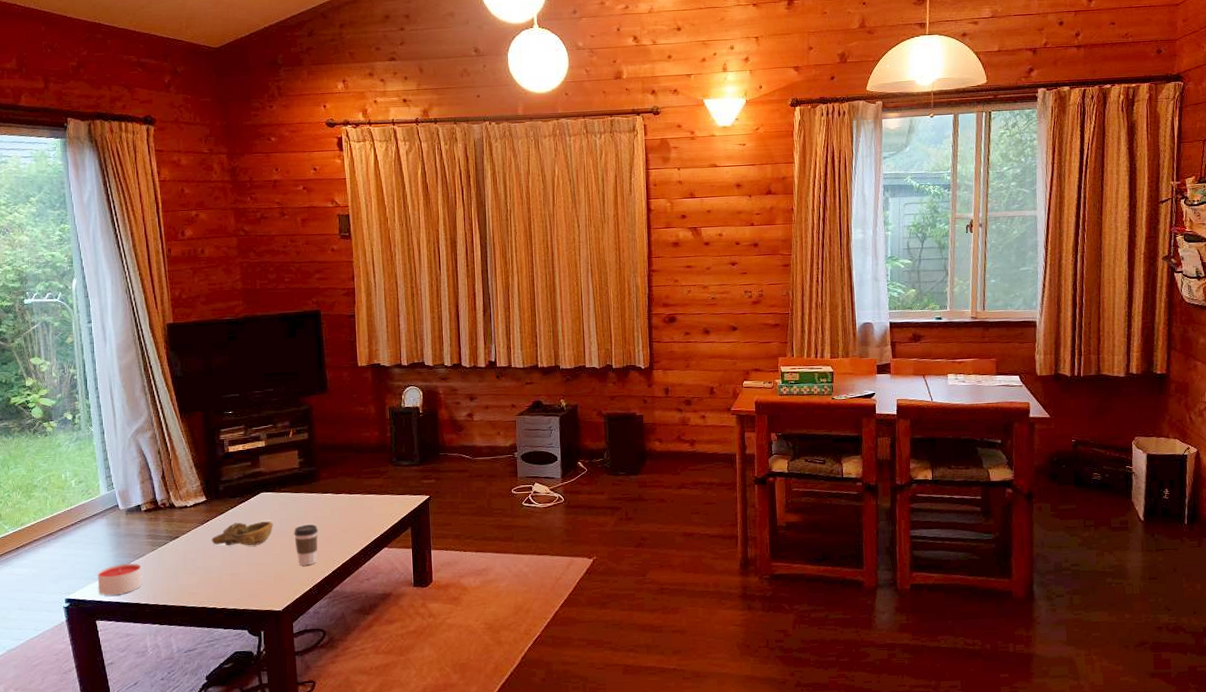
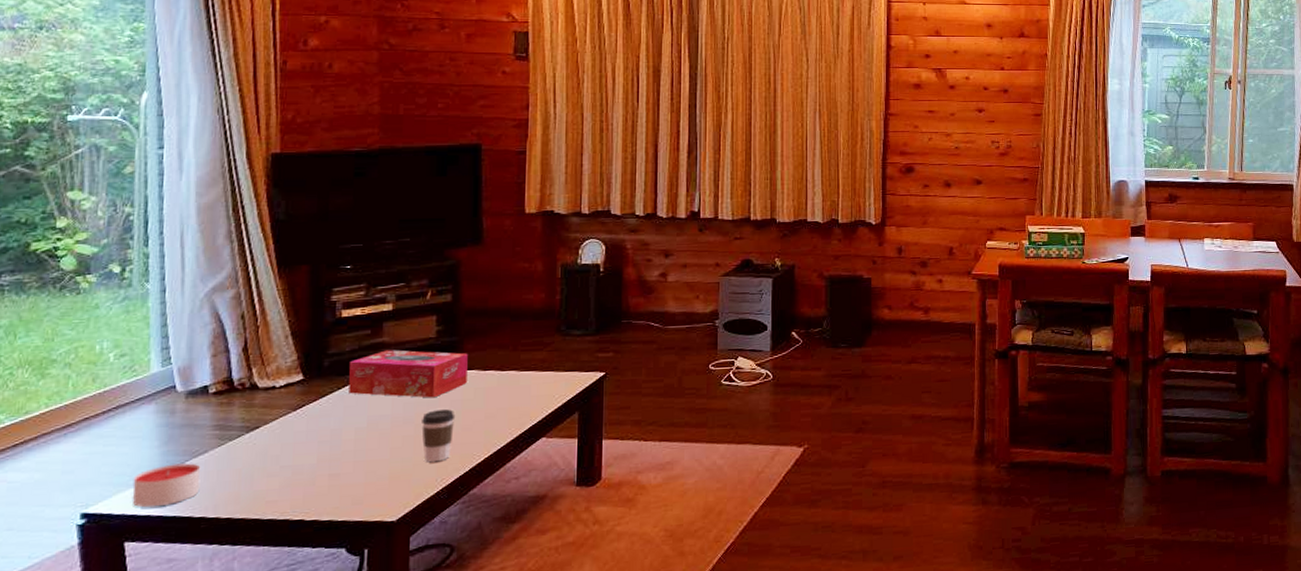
decorative bowl: present [211,520,273,546] -> none [306,405,394,439]
tissue box: none [238,477,325,516] -> present [349,350,468,398]

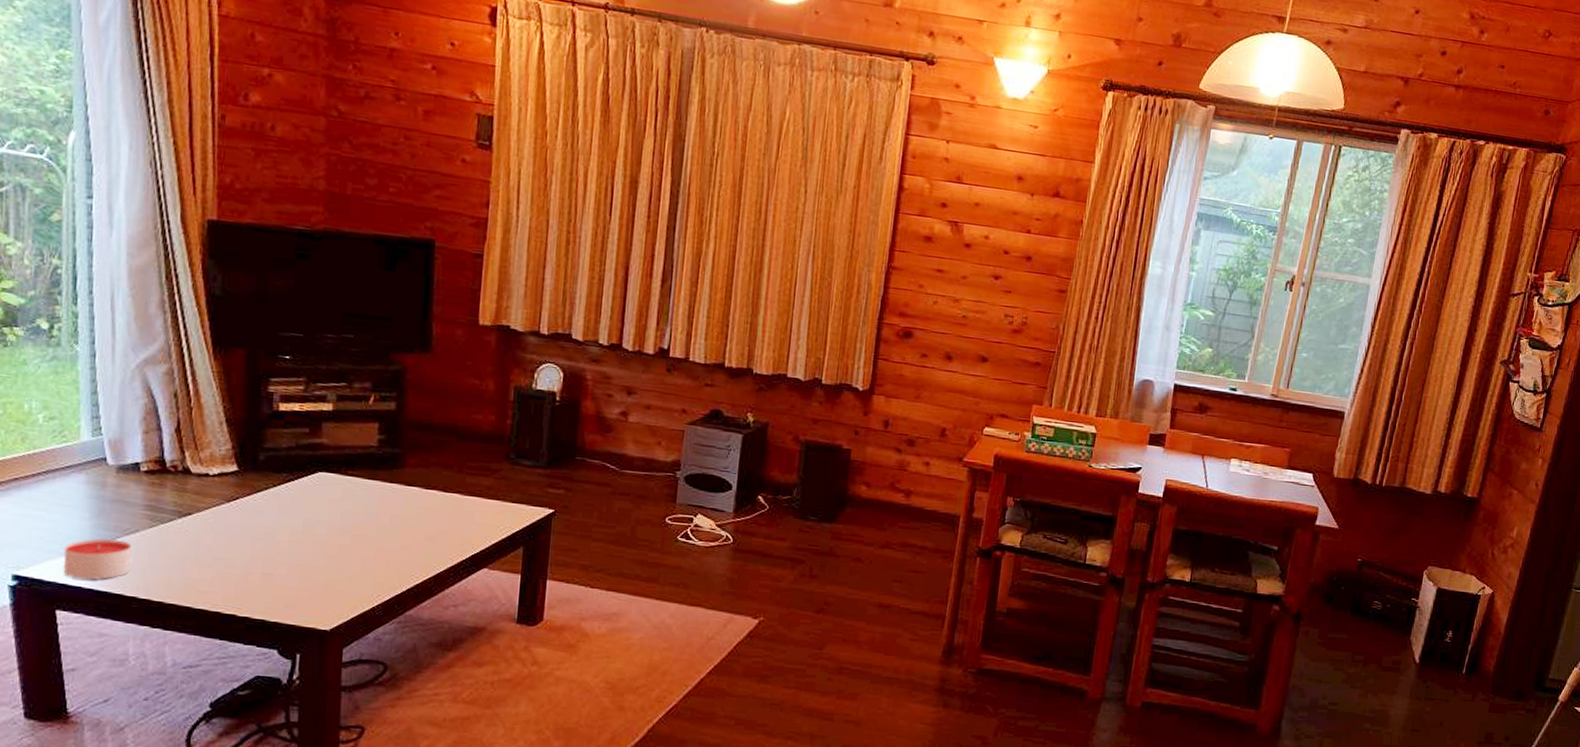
tissue box: present [349,350,468,398] -> none [284,452,410,510]
coffee cup: present [421,409,456,463] -> none [359,523,395,577]

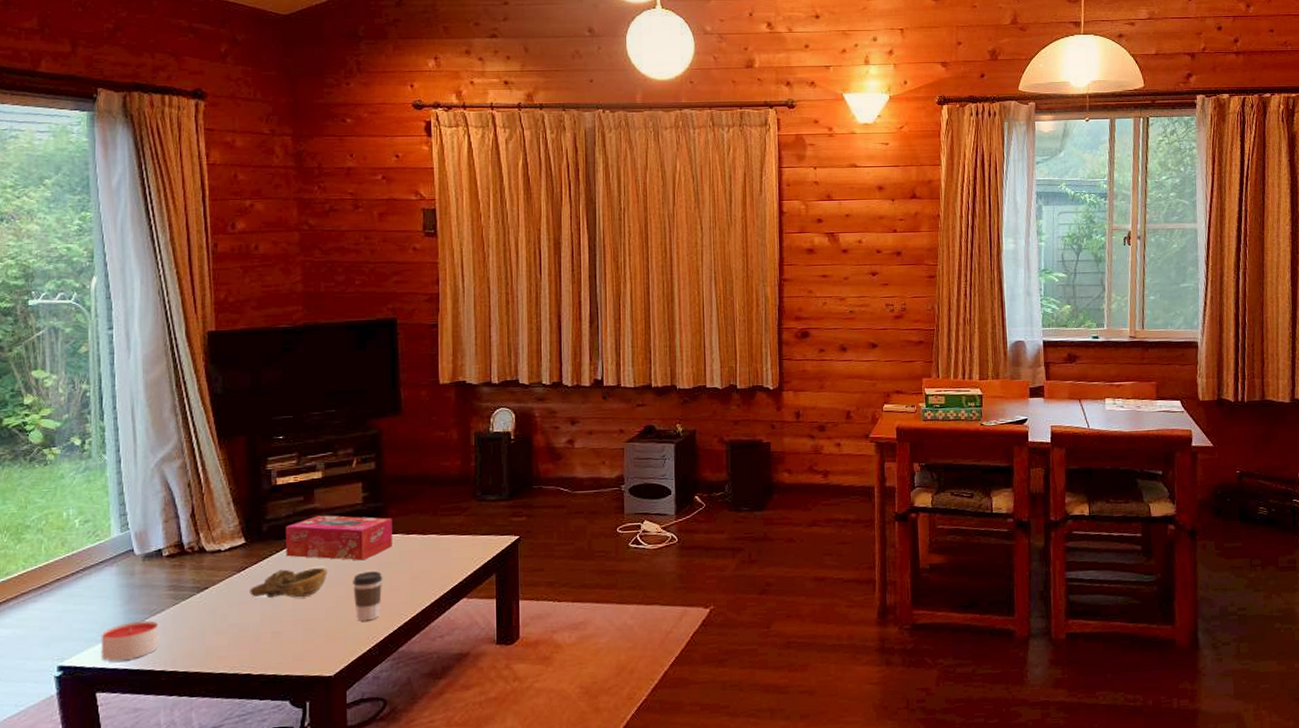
decorative bowl: none [239,506,331,541] -> present [250,567,327,599]
tissue box: none [284,452,410,510] -> present [286,515,392,561]
coffee cup: none [359,523,395,577] -> present [353,571,383,621]

